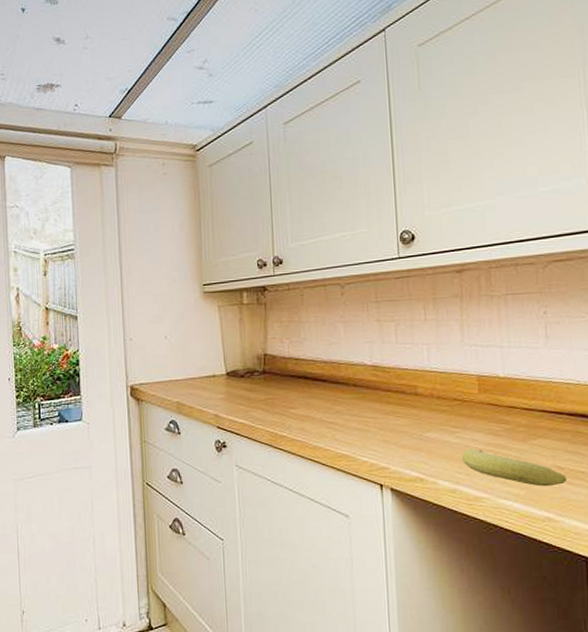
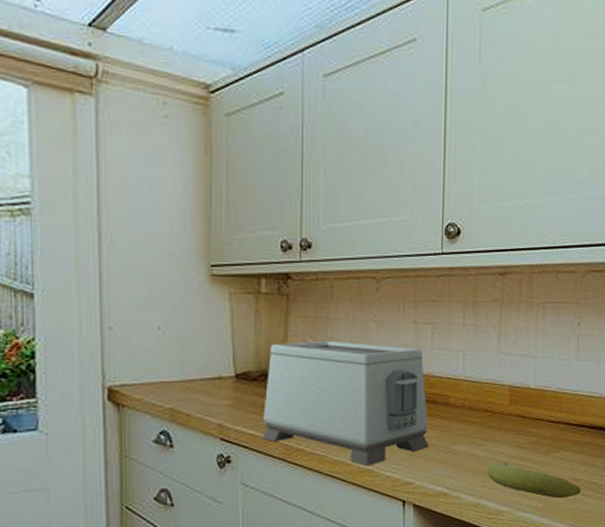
toaster: none [251,341,401,451] -> present [262,341,429,466]

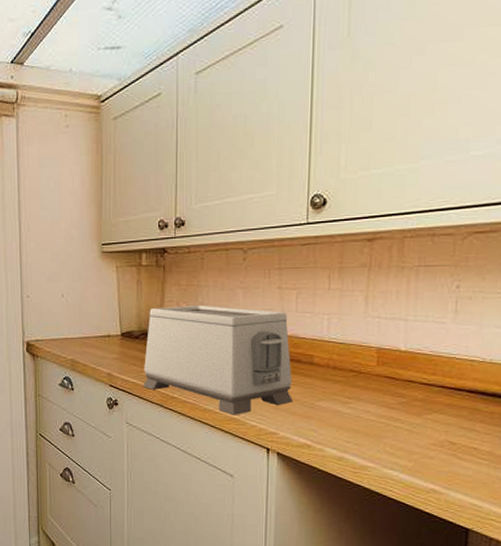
fruit: present [486,461,581,499] -> none [351,419,457,460]

